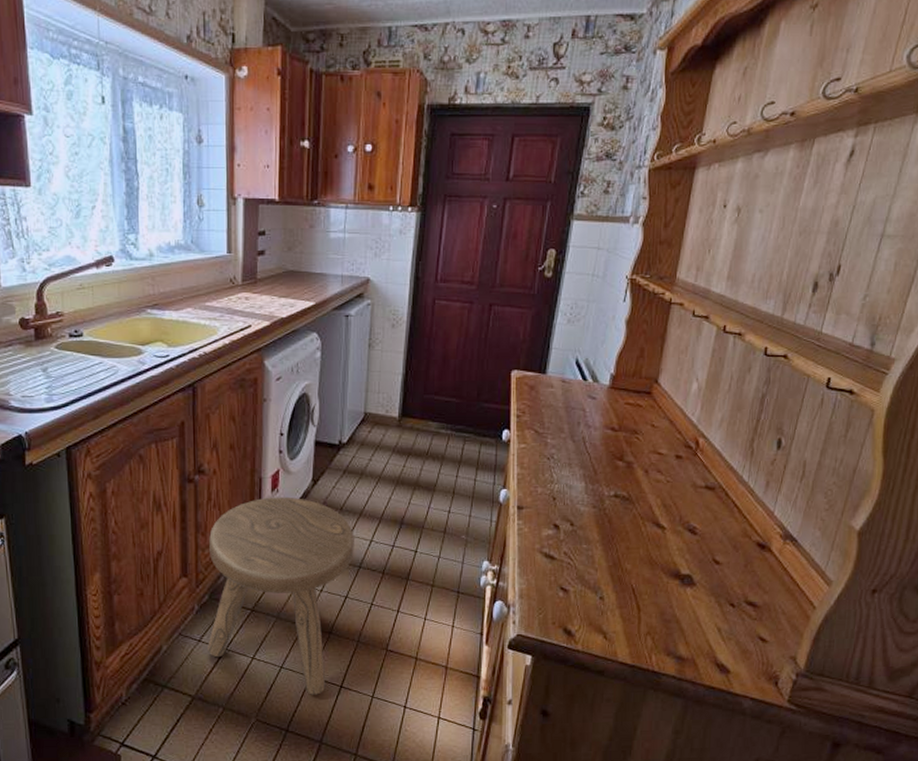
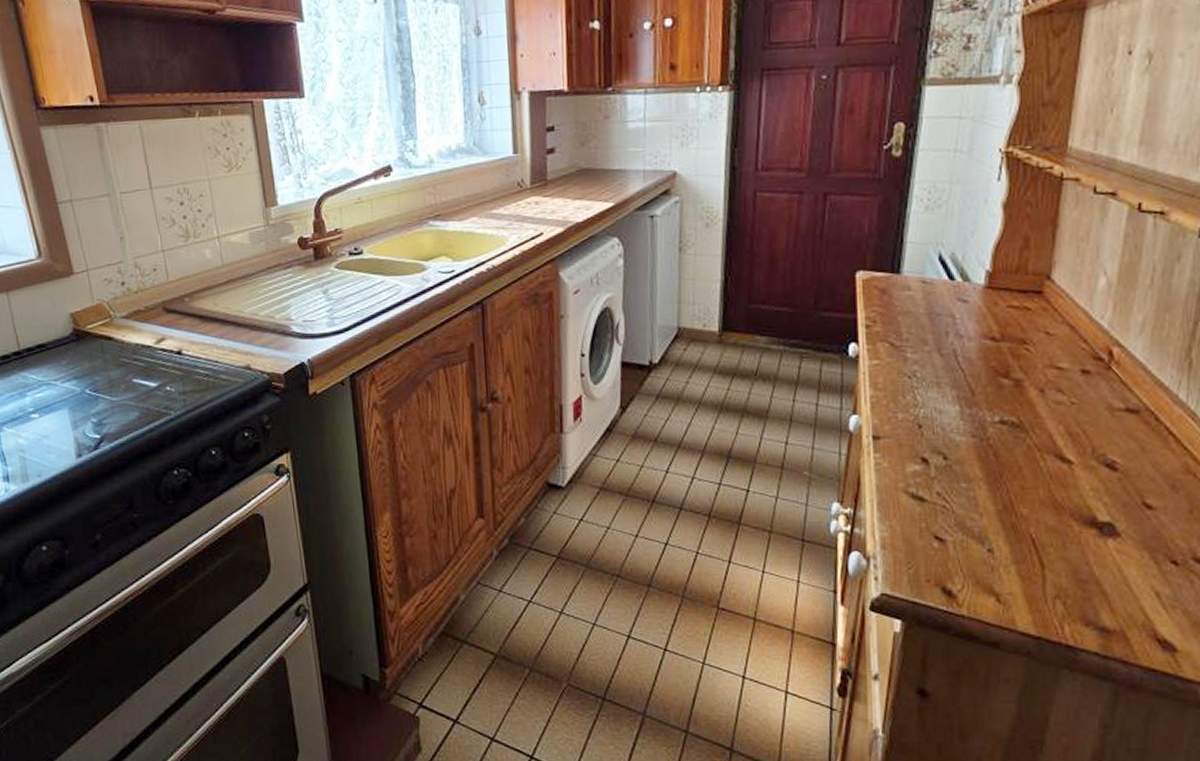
stool: present [206,496,354,695] -> none [506,426,673,658]

